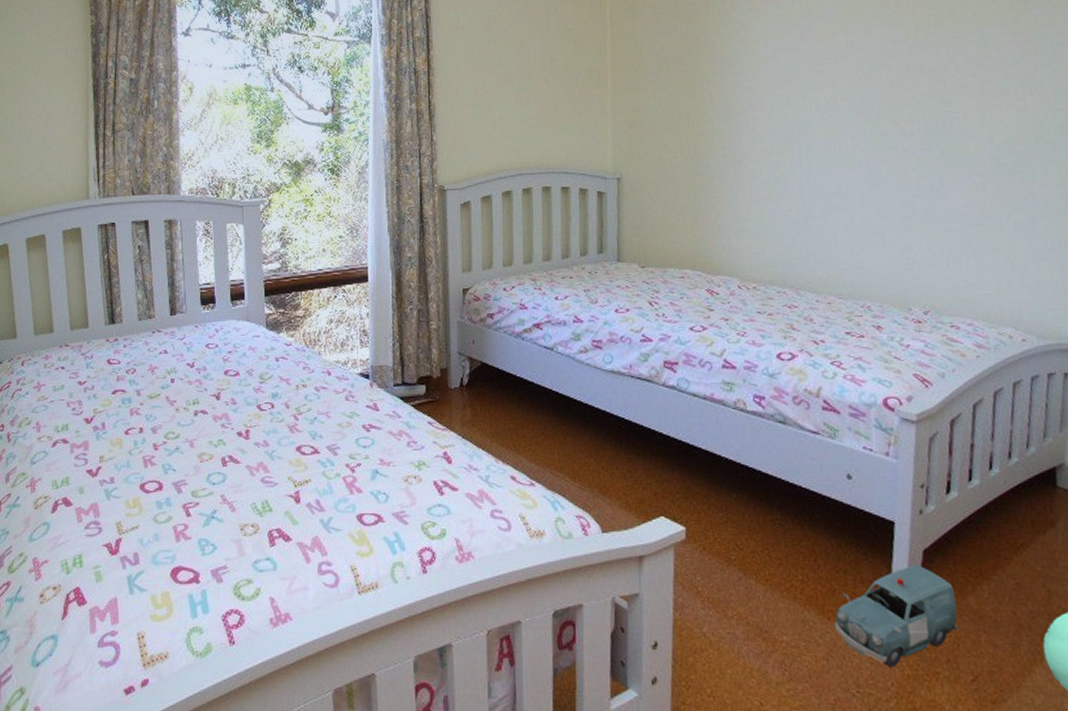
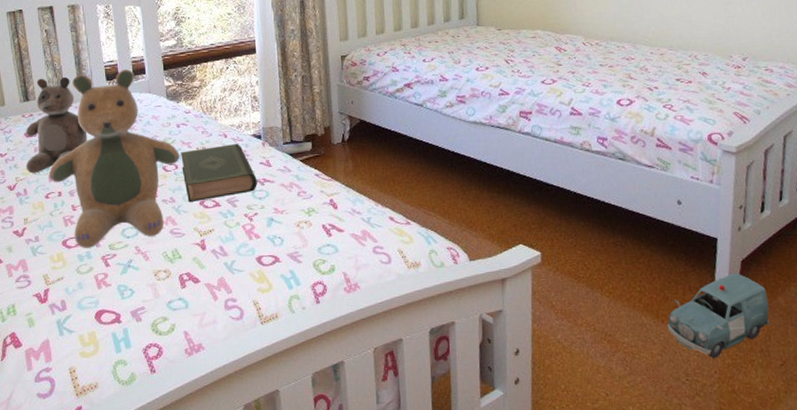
stuffed animal: none [106,298,176,406] -> present [25,76,88,174]
teddy bear: none [130,294,277,494] -> present [48,69,180,248]
book: none [278,382,362,446] -> present [181,143,257,202]

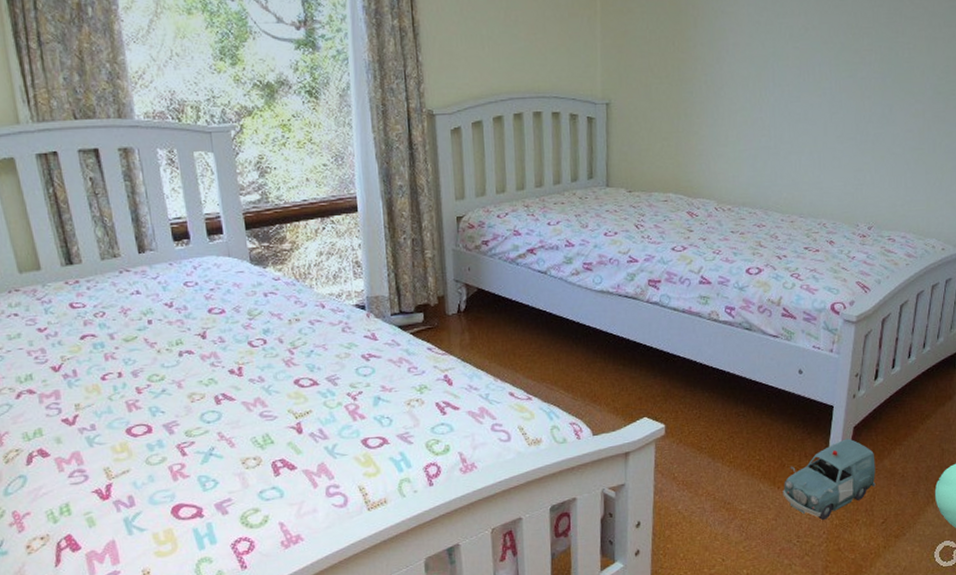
stuffed animal: present [25,76,88,174] -> none [70,235,153,352]
teddy bear: present [48,69,180,248] -> none [103,228,269,436]
book: present [181,143,257,202] -> none [269,314,362,381]

